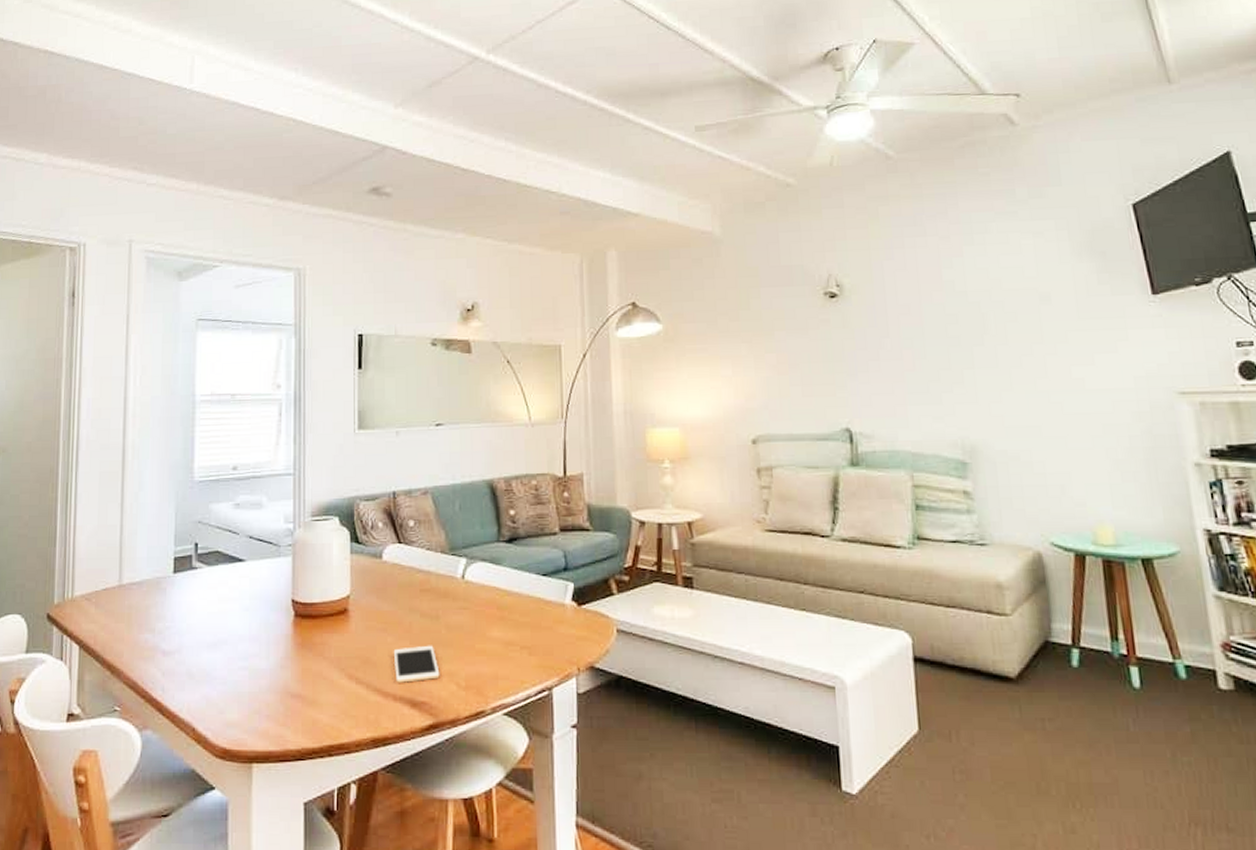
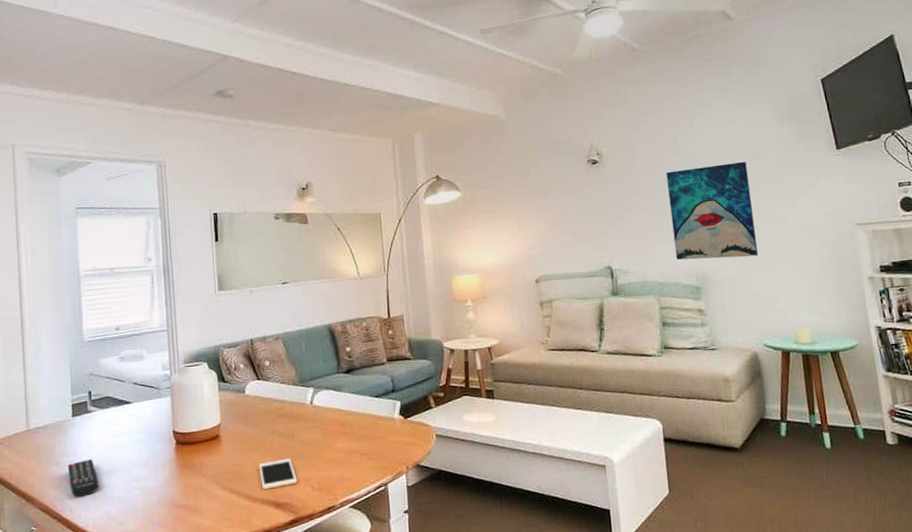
remote control: none [163,627,199,674] -> present [67,459,99,498]
wall art: none [925,303,1046,427] -> present [666,161,759,260]

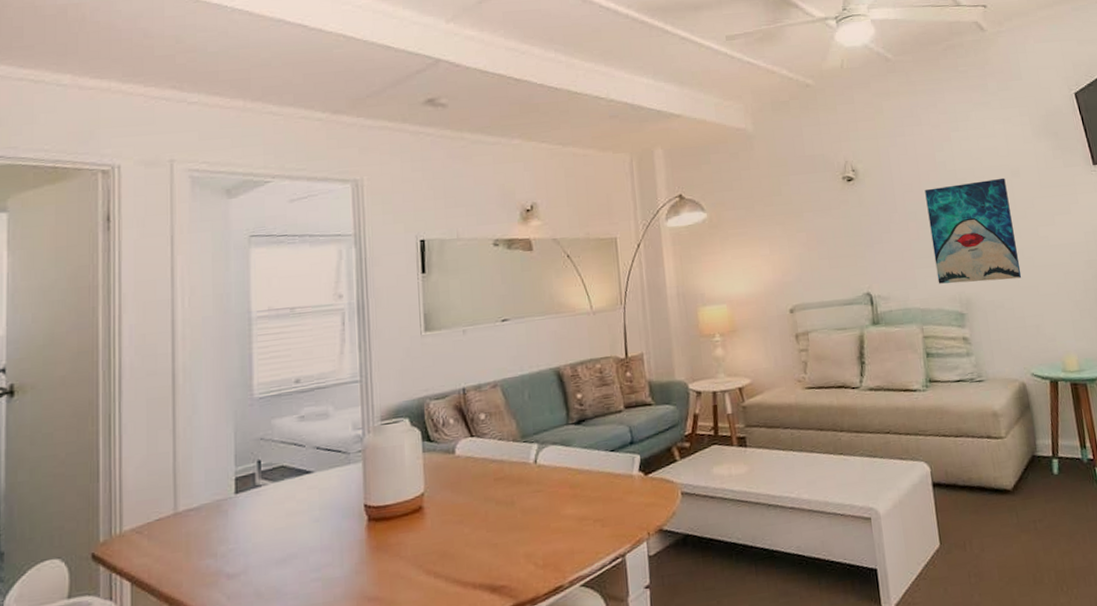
remote control: present [67,459,99,498] -> none [226,546,267,596]
cell phone: present [258,458,298,490] -> none [470,530,518,571]

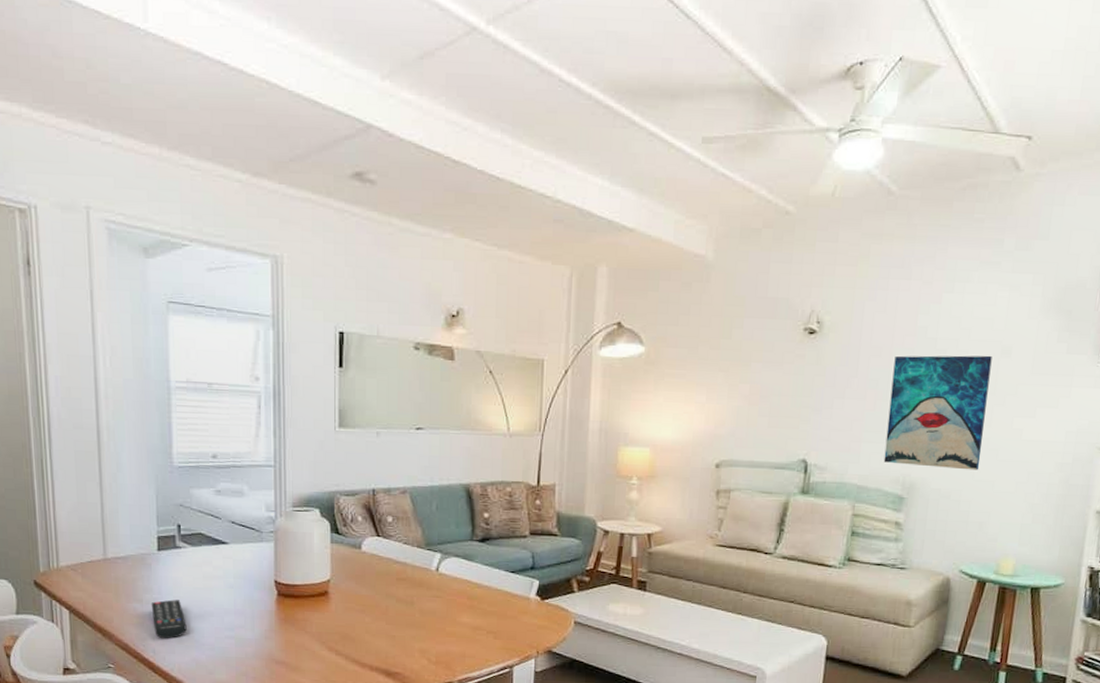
remote control: none [226,546,267,596] -> present [151,599,187,639]

